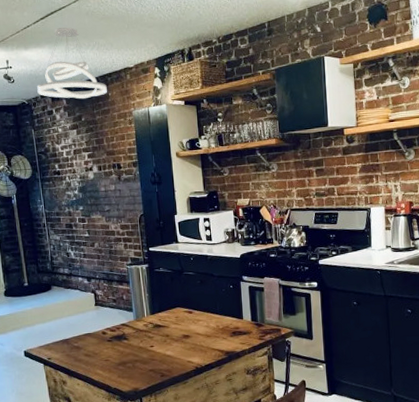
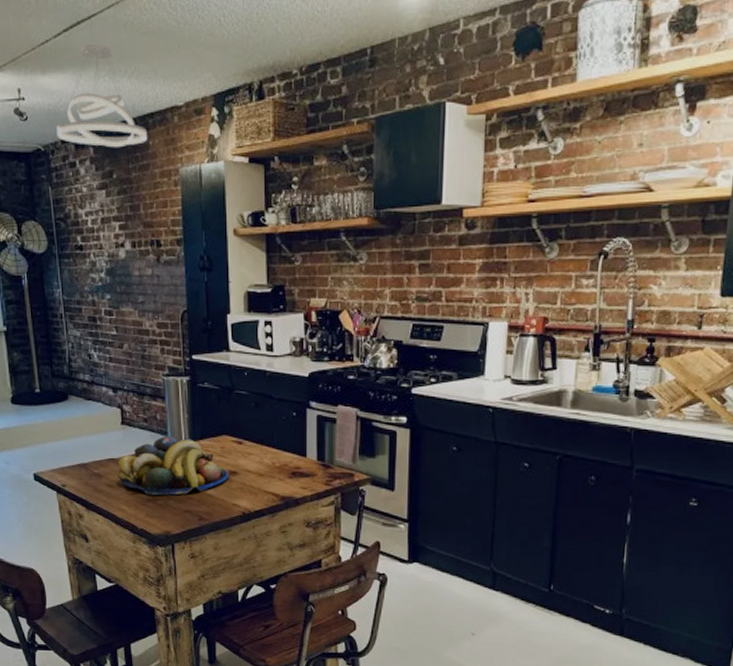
fruit bowl: none [93,311,183,360] -> present [117,435,228,495]

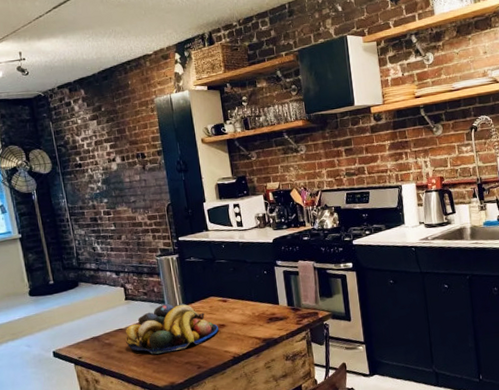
pendant light: present [57,45,147,148] -> none [53,16,127,89]

